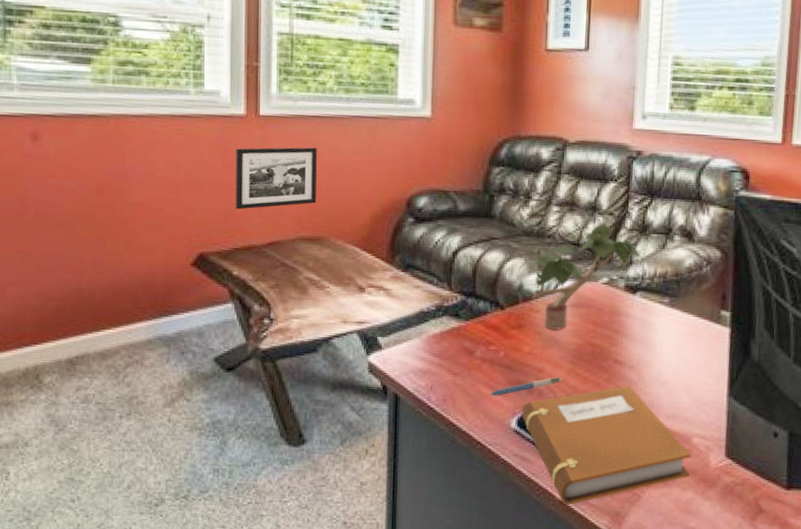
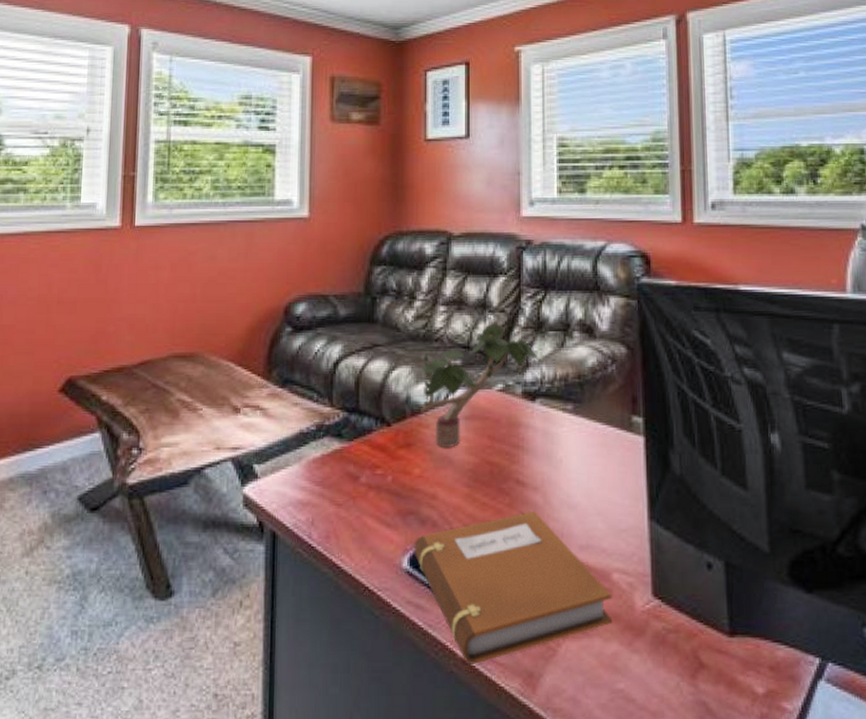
picture frame: present [235,147,317,210] -> none [107,257,192,328]
pen: present [489,377,563,396] -> none [377,504,459,530]

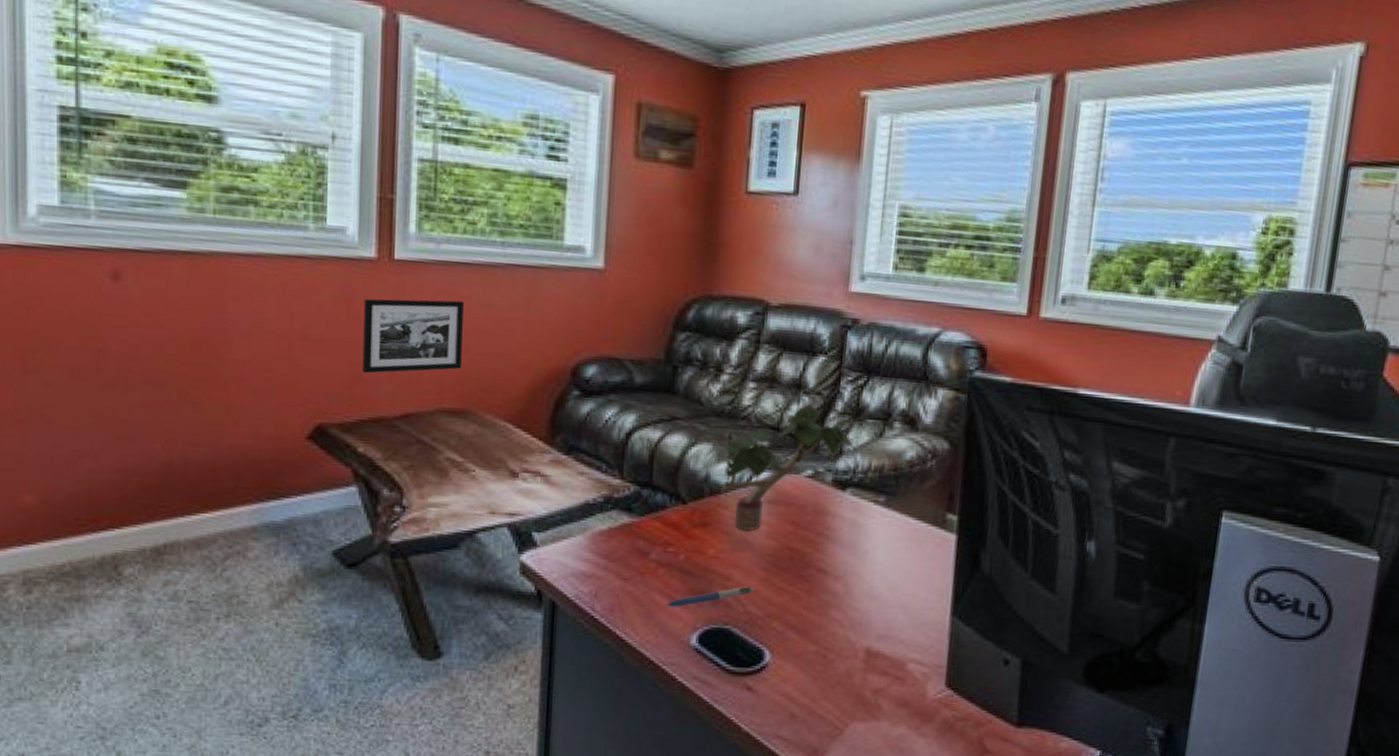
picture frame: none [107,257,192,328] -> present [362,298,464,374]
pen: none [377,504,459,530] -> present [665,586,755,607]
notebook: present [414,511,613,664] -> none [703,599,905,738]

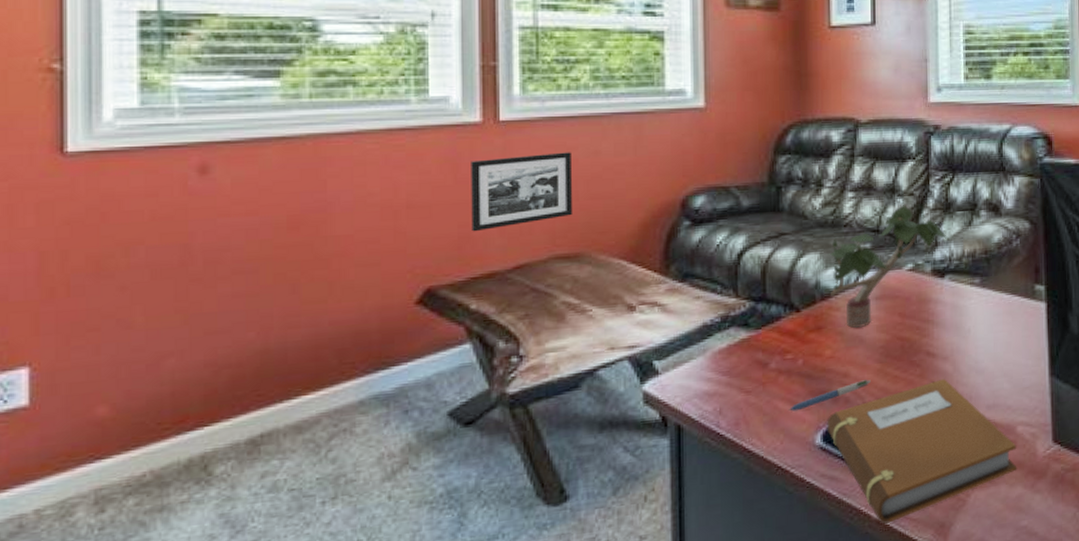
notebook: none [703,599,905,738] -> present [827,379,1017,524]

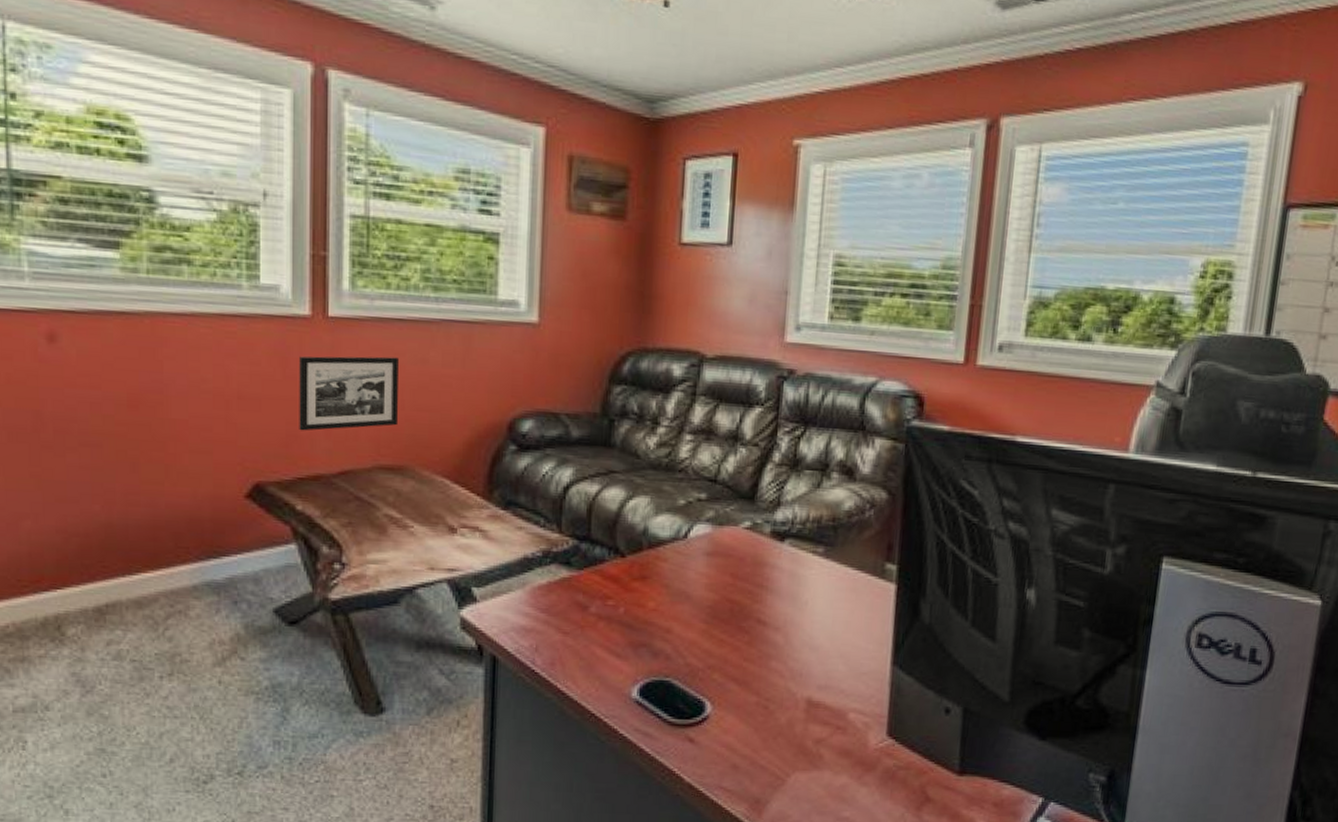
pen: present [788,379,871,412] -> none [606,639,695,660]
potted plant: present [826,205,949,328] -> none [654,455,793,583]
notebook: present [827,379,1017,524] -> none [644,650,847,789]

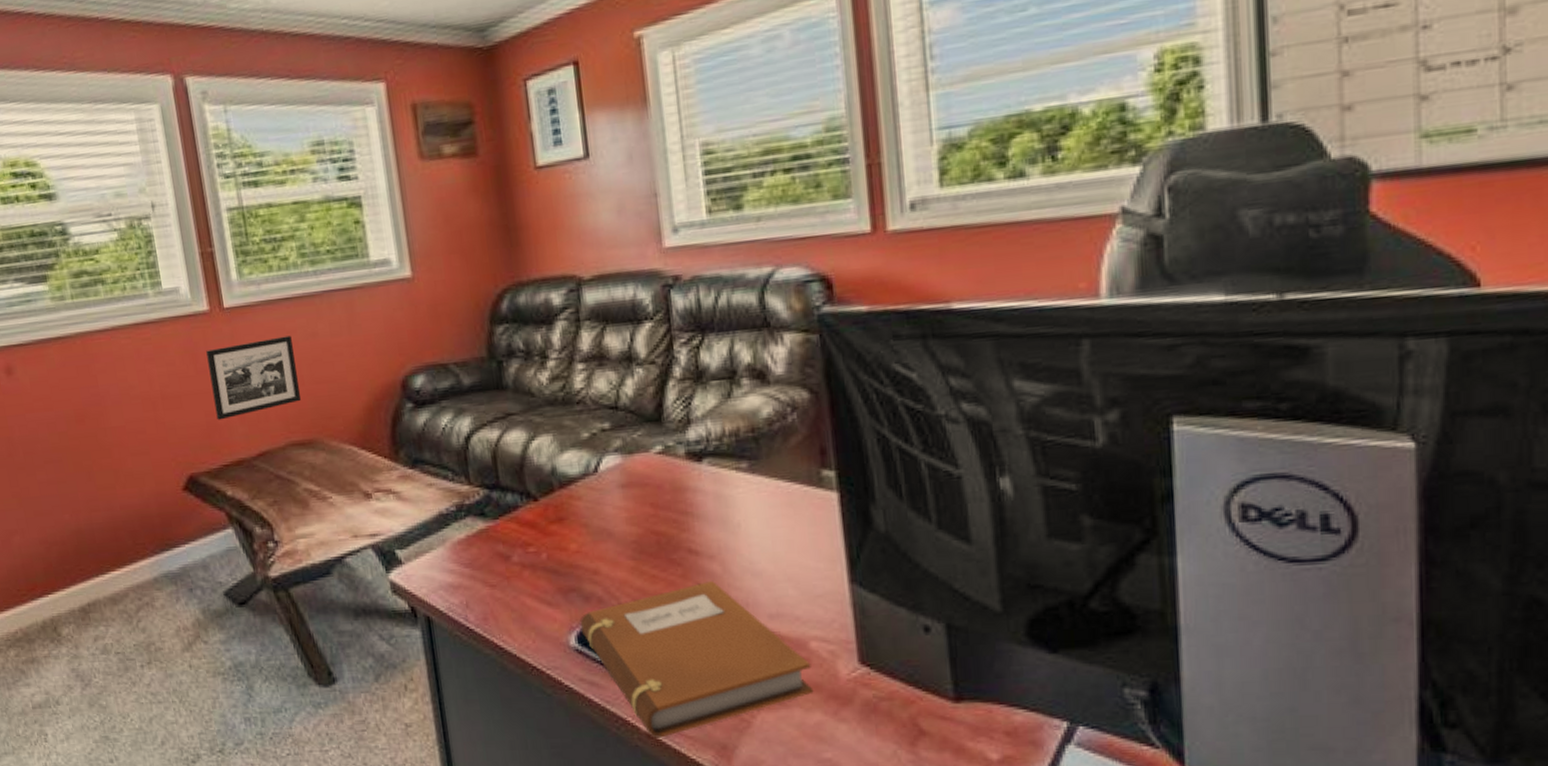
notebook: none [644,650,847,789] -> present [580,581,814,738]

